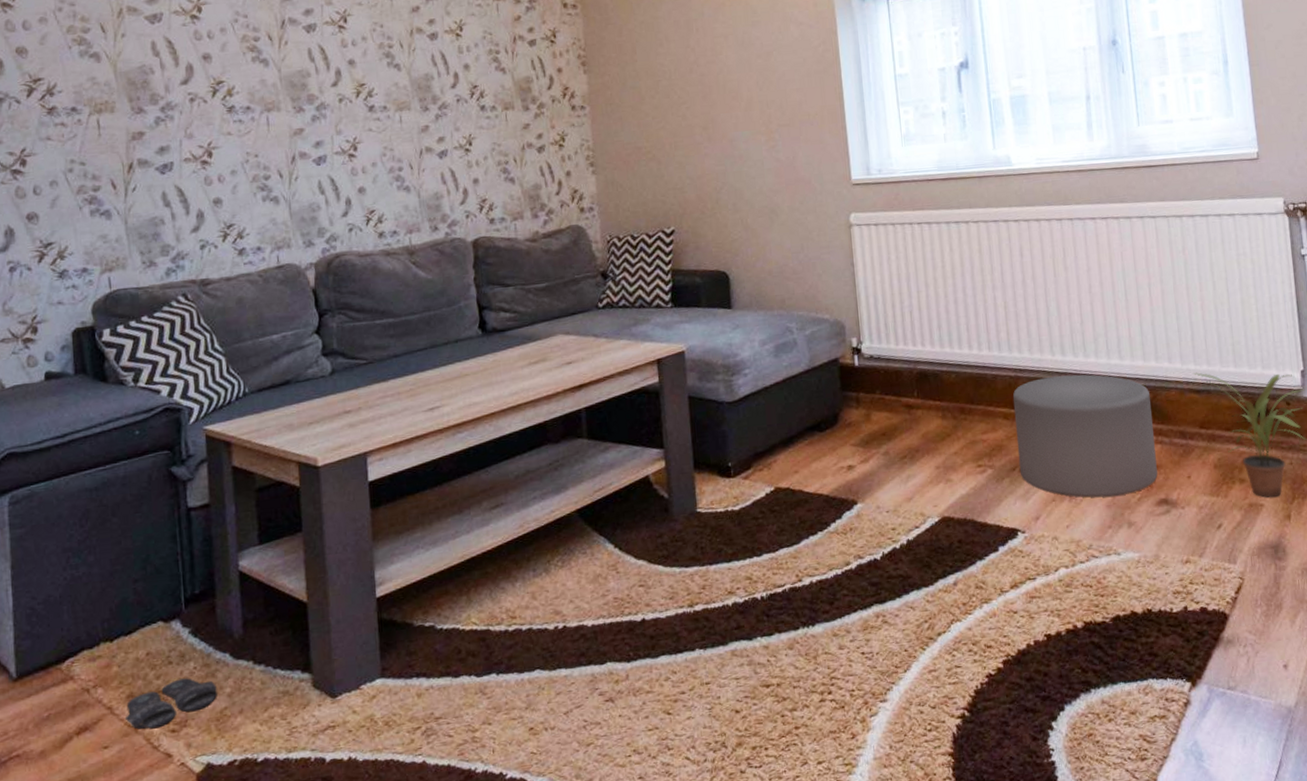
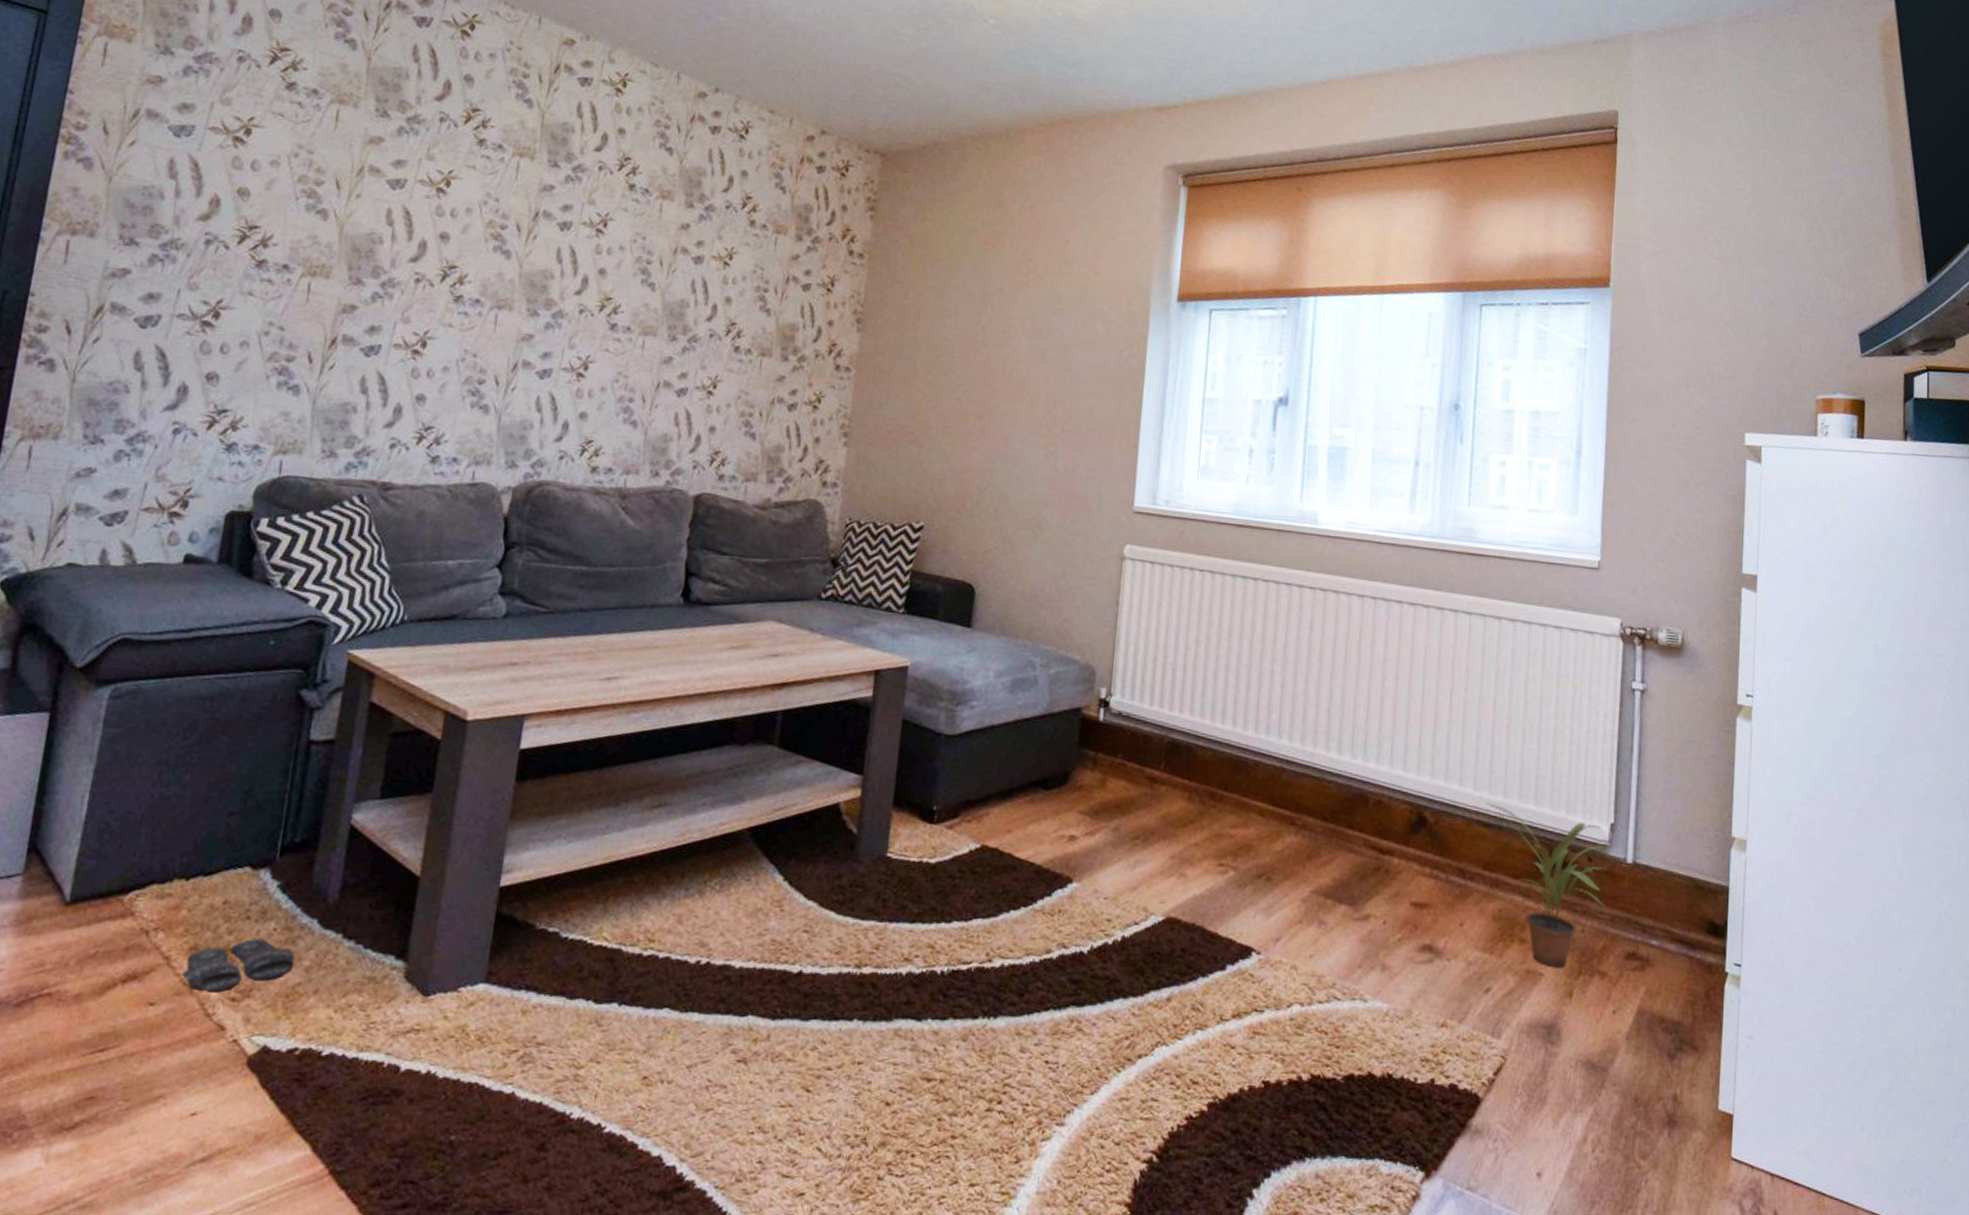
pouf: present [1012,374,1158,498] -> none [1266,775,1432,932]

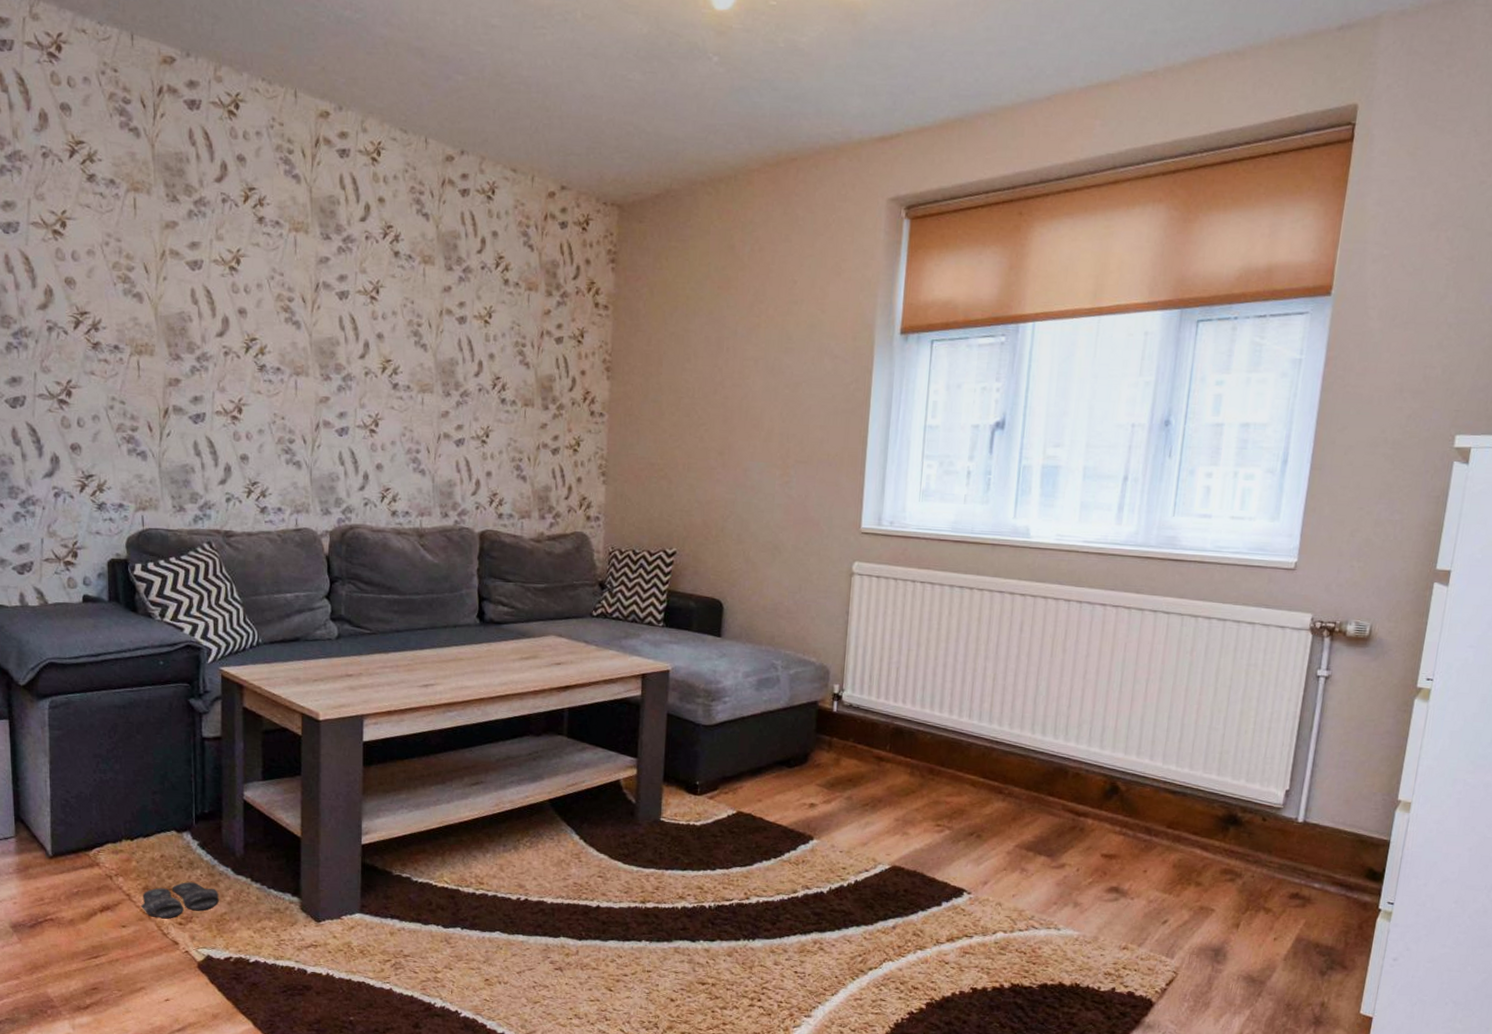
potted plant: present [1486,803,1612,967] -> none [1173,774,1285,905]

